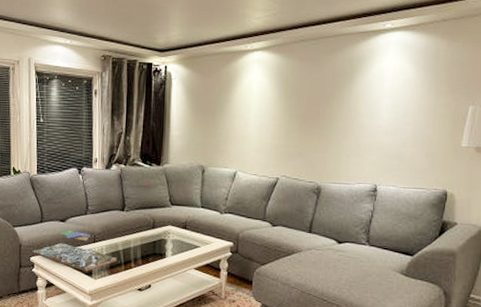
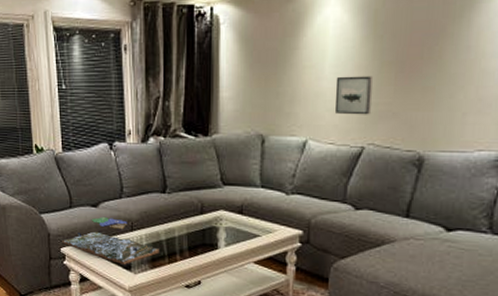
wall art: none [257,124,285,154] -> present [335,75,374,115]

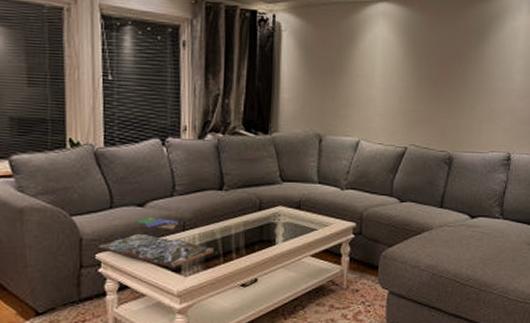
wall art: present [335,75,374,115] -> none [383,86,414,120]

